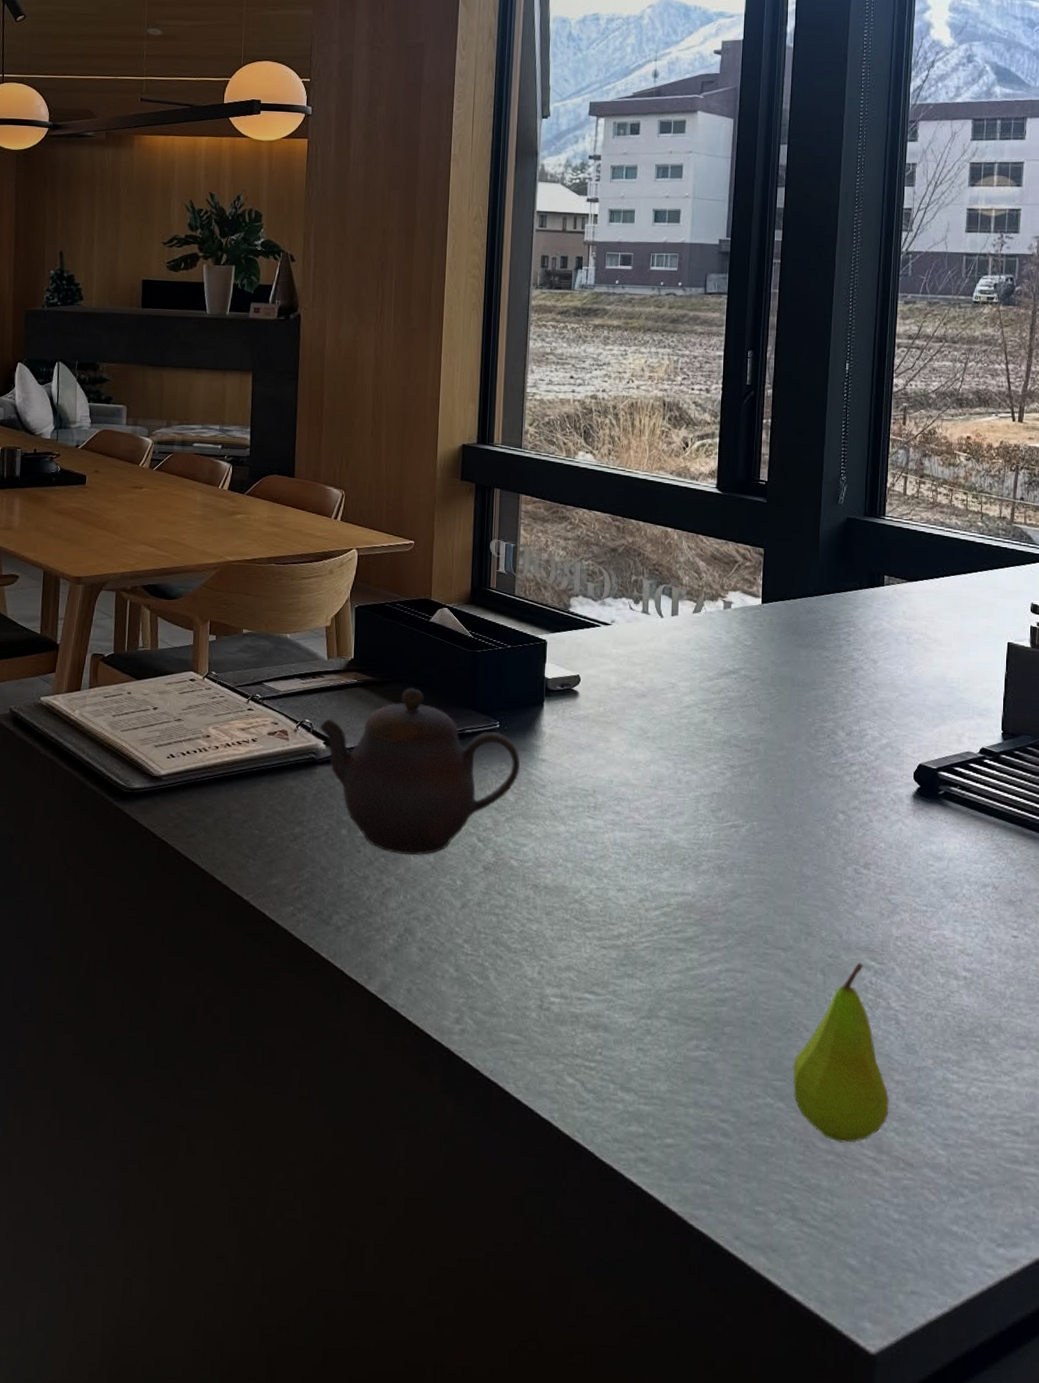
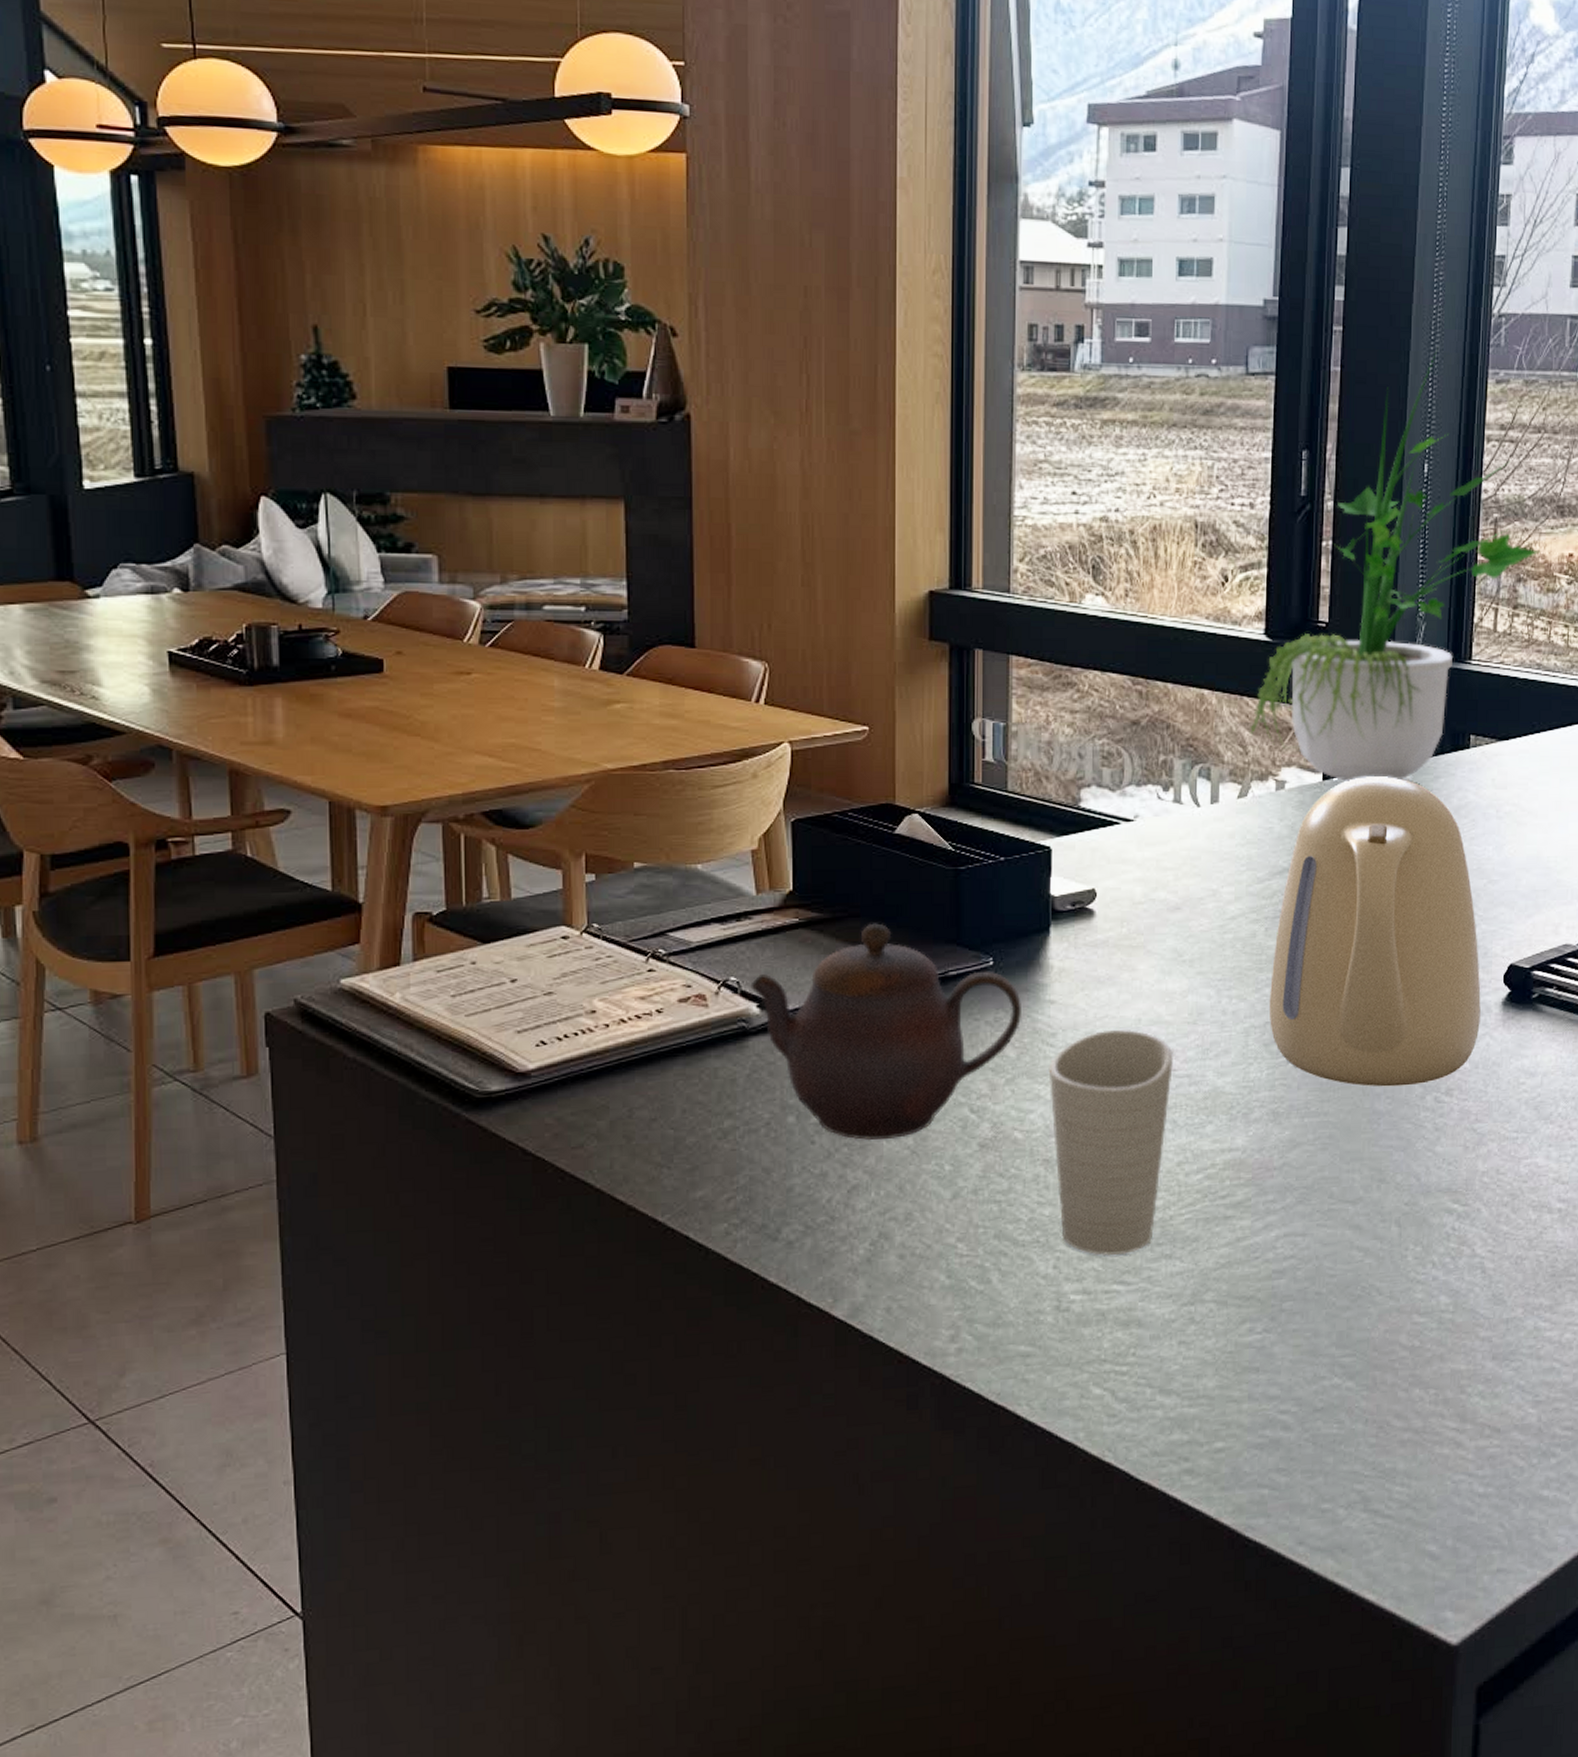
cup: none [539,786,639,970] -> present [1048,1029,1174,1256]
potted plant: none [702,277,942,607] -> present [1248,349,1540,781]
kettle: none [715,603,894,857] -> present [1268,777,1481,1087]
fruit: present [792,962,889,1143] -> none [1363,1207,1474,1417]

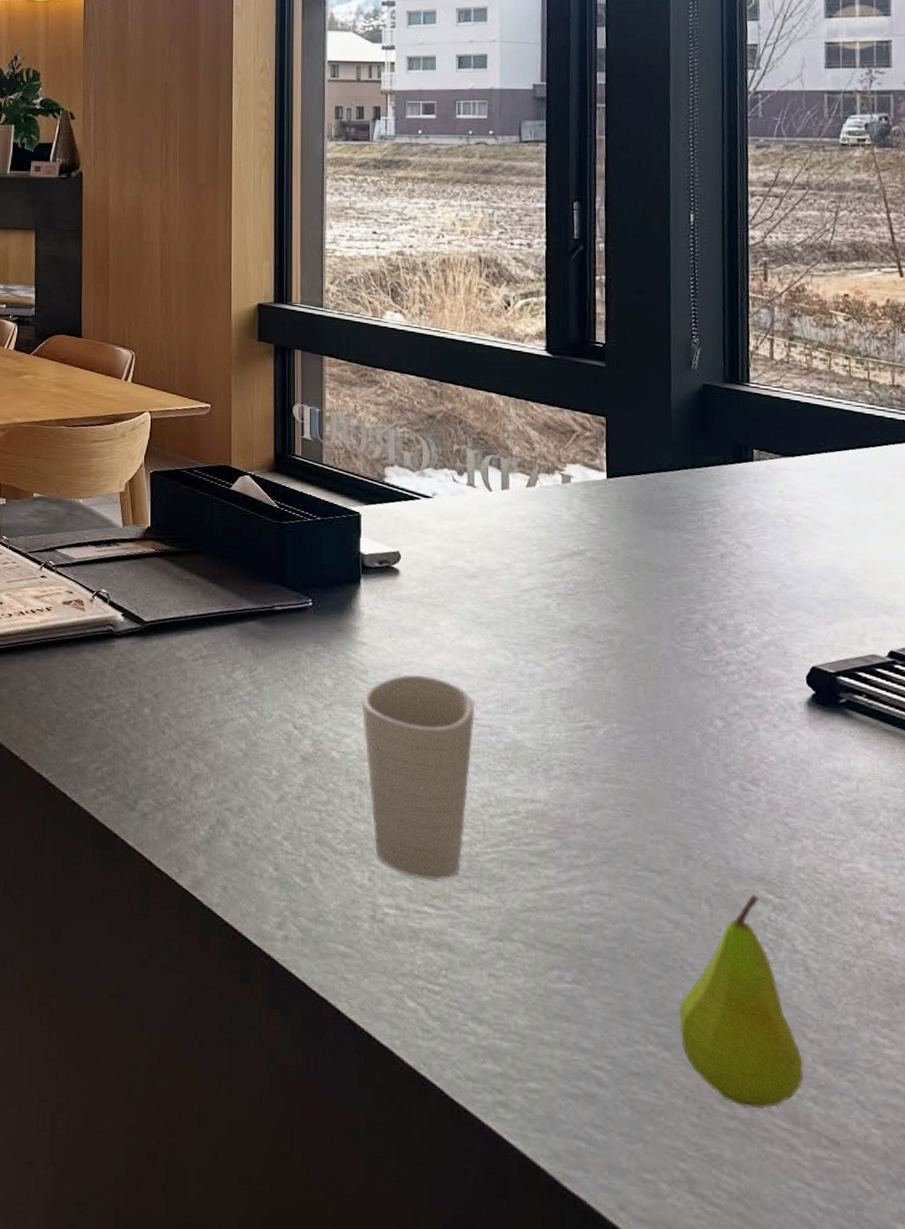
teapot: present [750,923,1021,1141] -> none [117,559,337,741]
potted plant: present [1248,349,1540,781] -> none [534,121,813,484]
kettle: present [1268,777,1481,1087] -> none [564,478,784,769]
fruit: none [1363,1207,1474,1417] -> present [678,894,804,1109]

